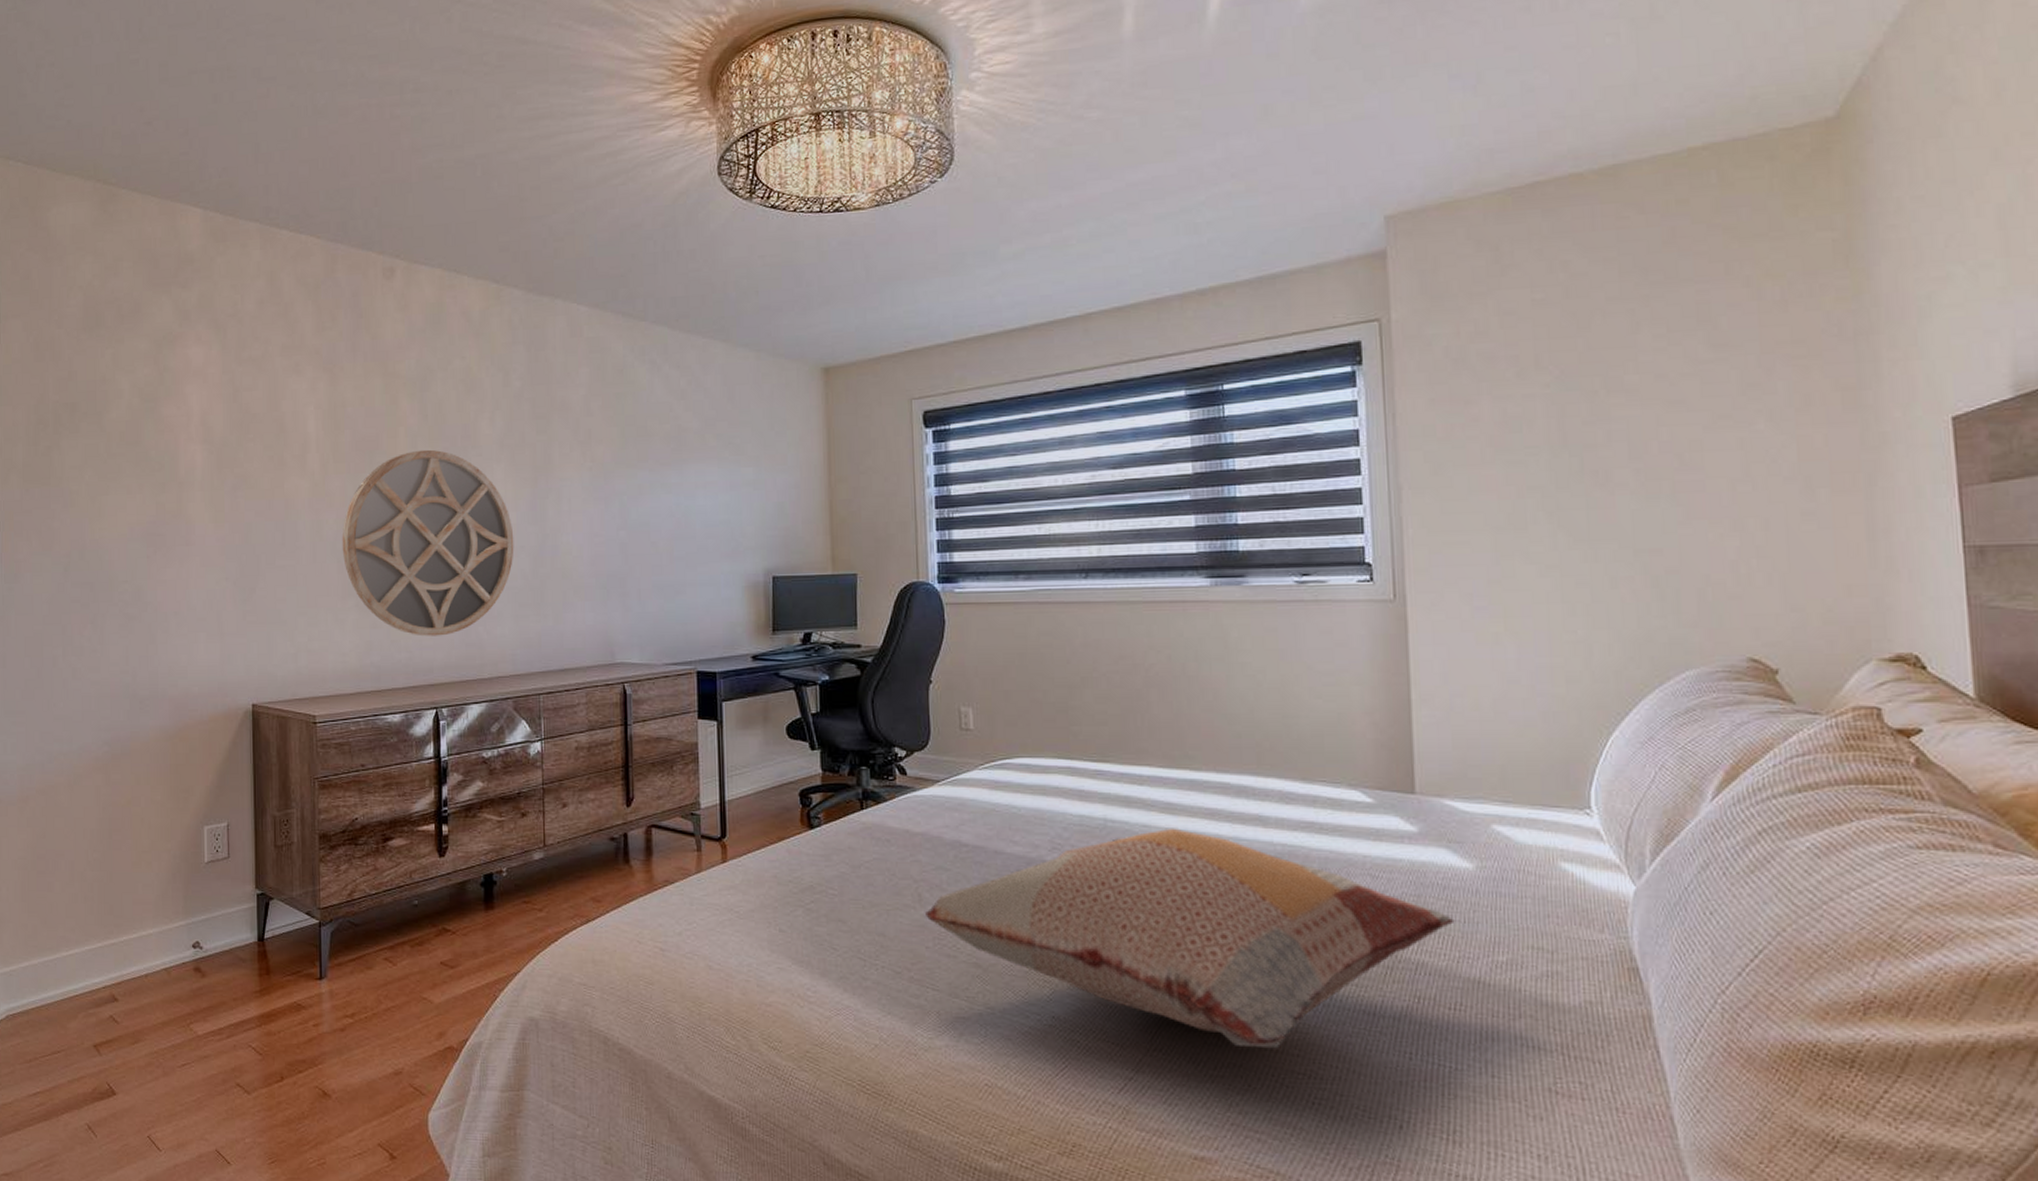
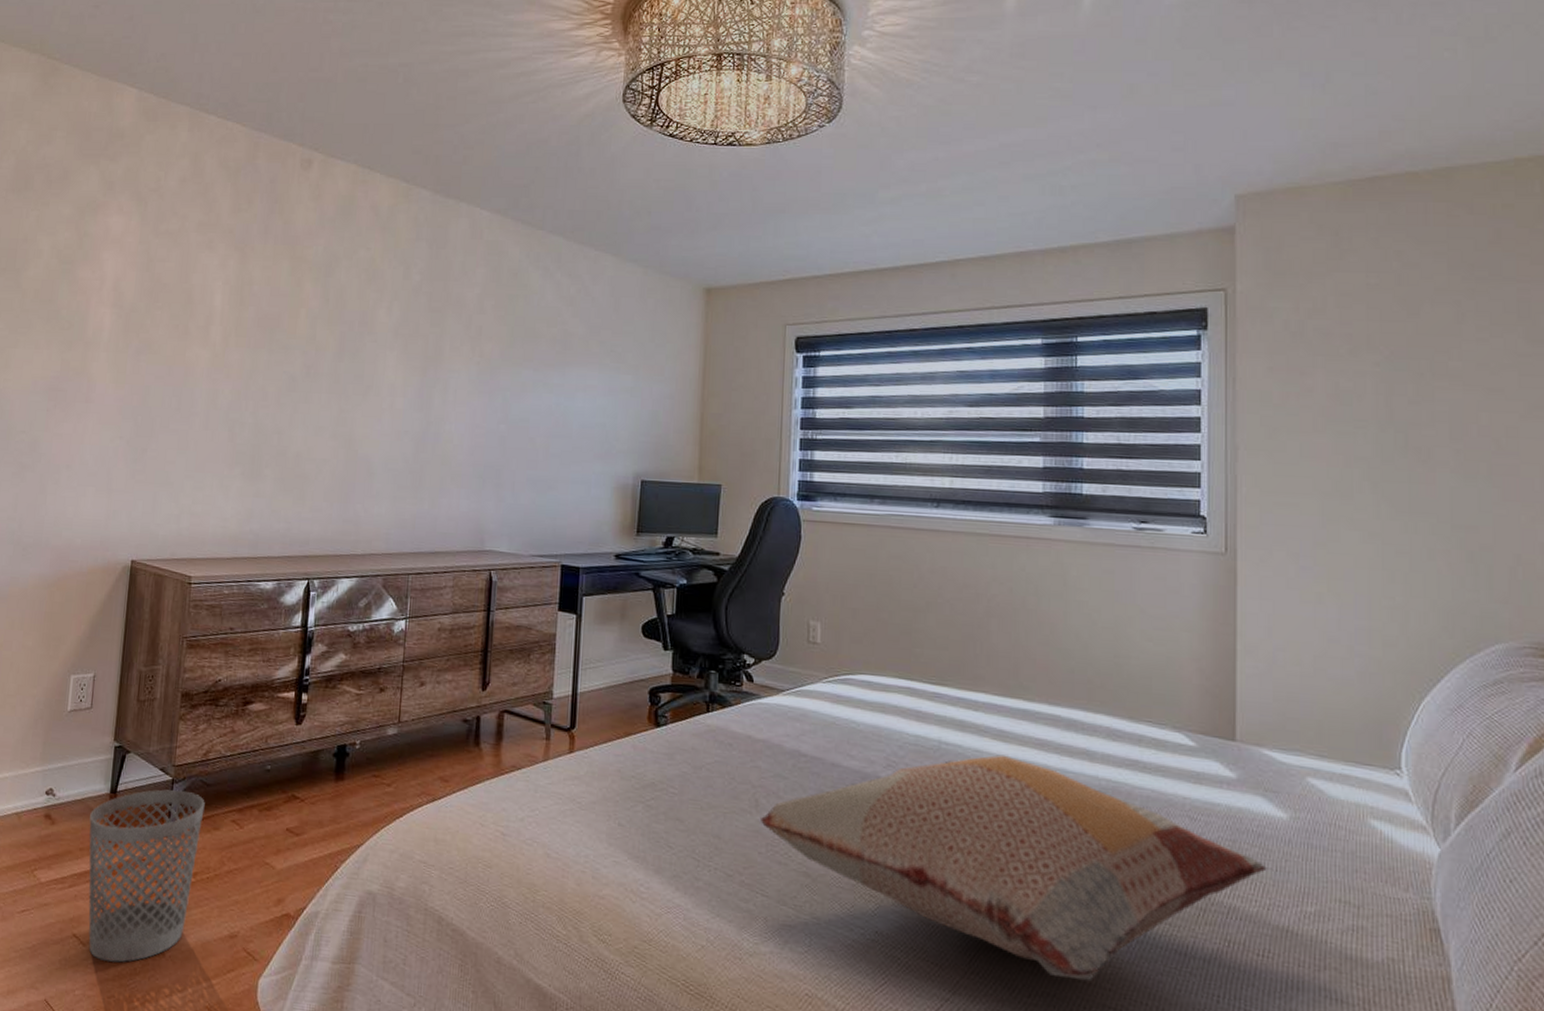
wastebasket: none [240,933,355,1109] -> present [88,789,205,963]
home mirror: present [342,449,514,636] -> none [234,331,400,510]

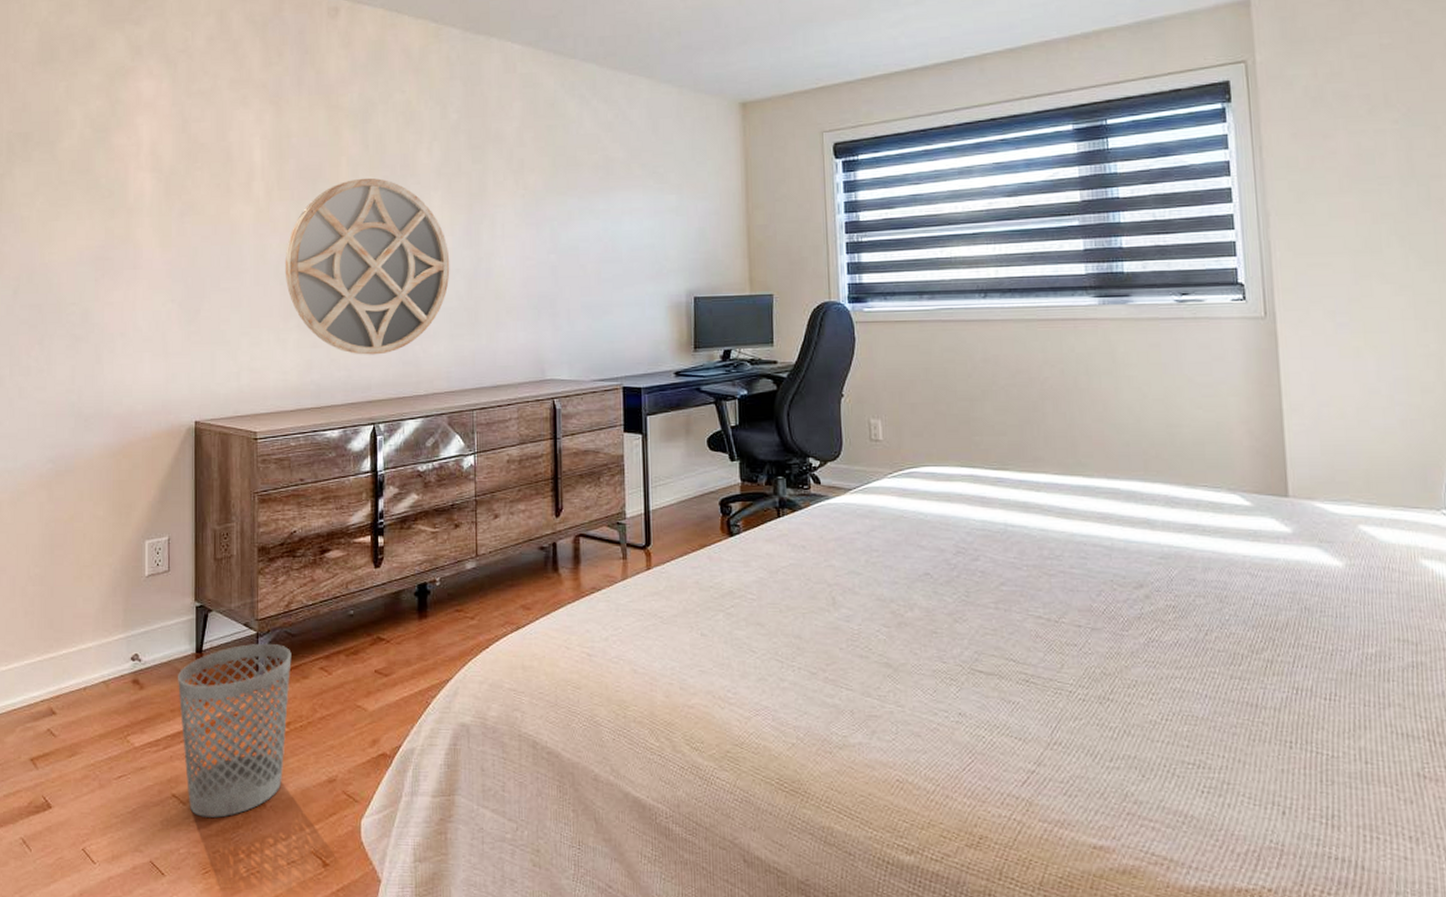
home mirror: none [234,331,400,510] -> present [285,177,450,355]
decorative pillow: present [761,755,1267,982] -> none [839,531,1328,741]

